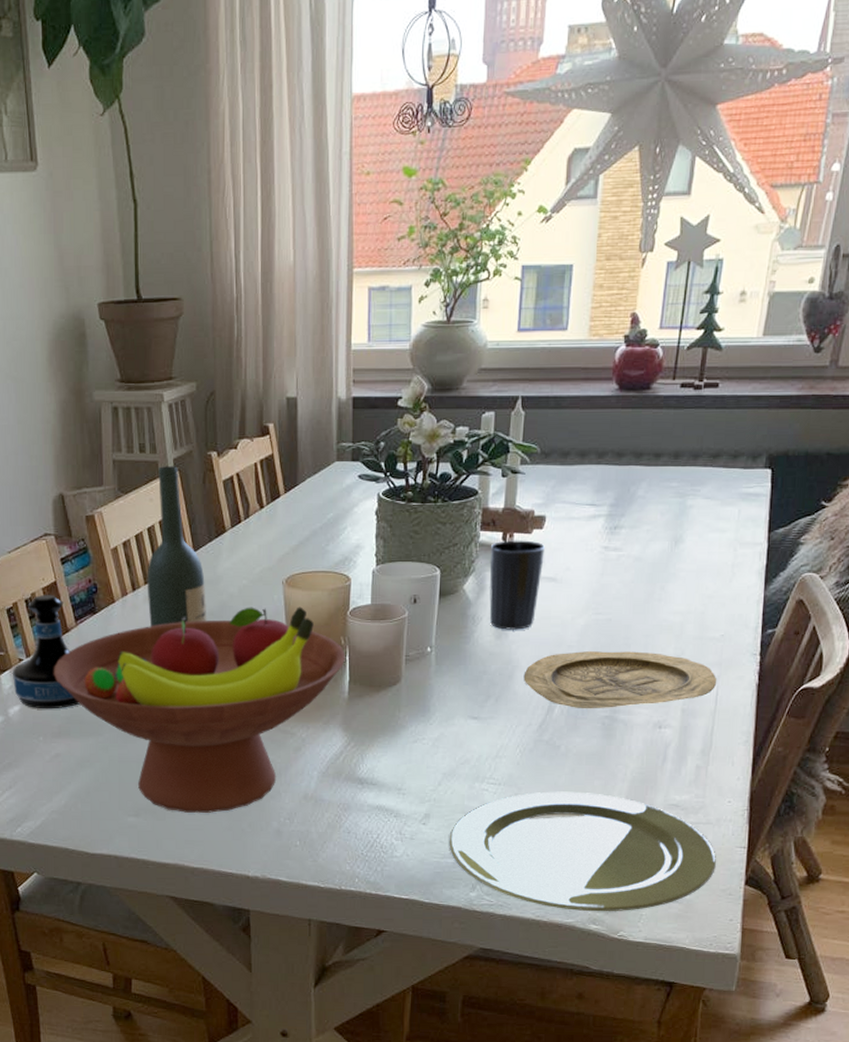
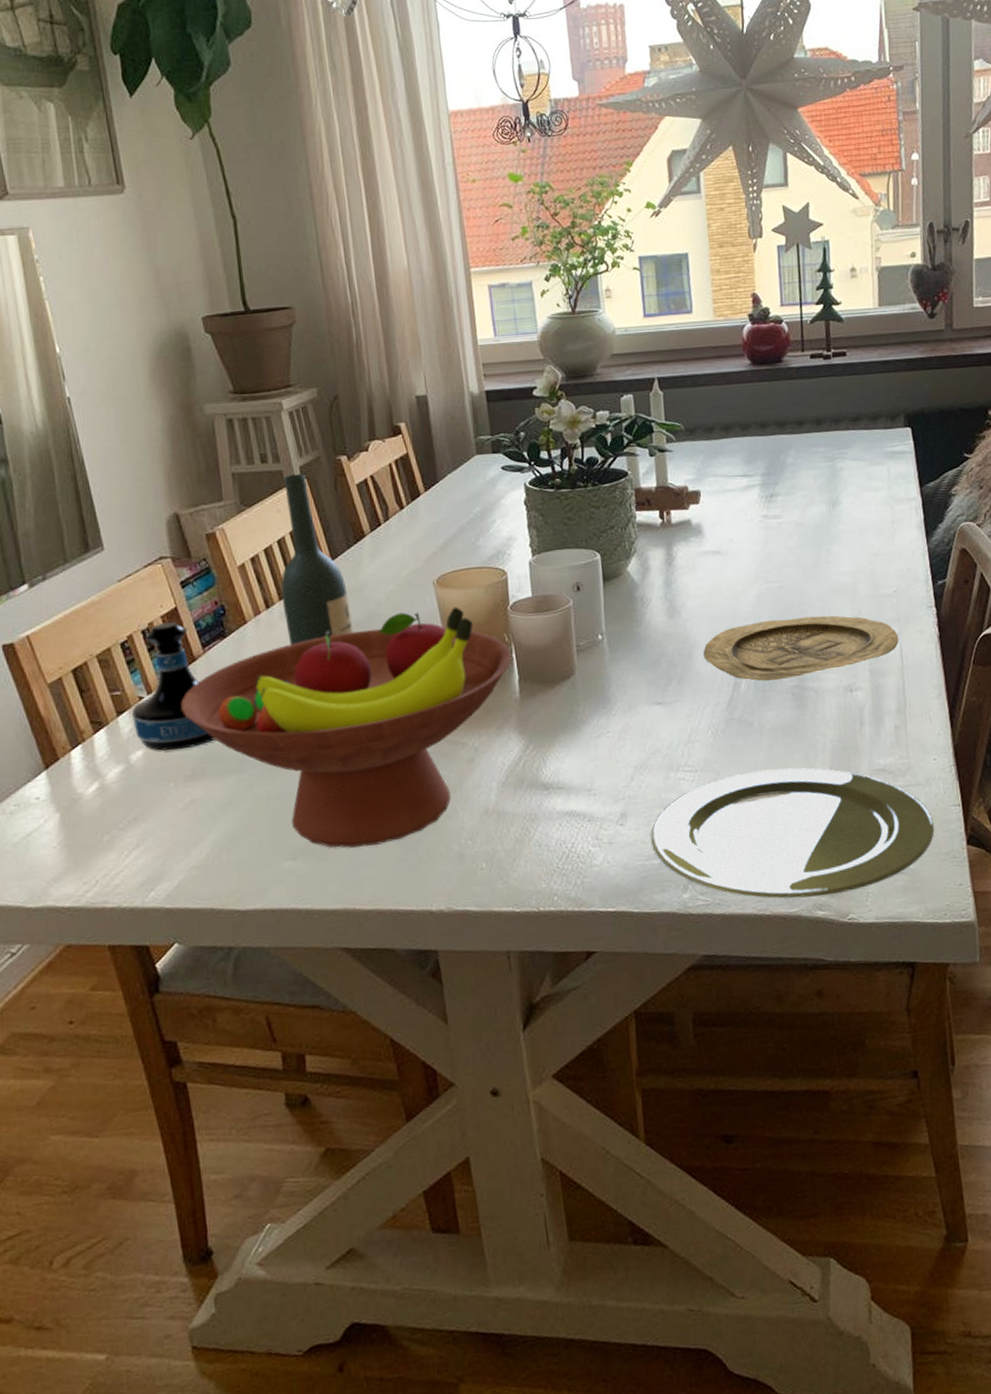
cup: present [489,540,545,630] -> none [648,516,706,609]

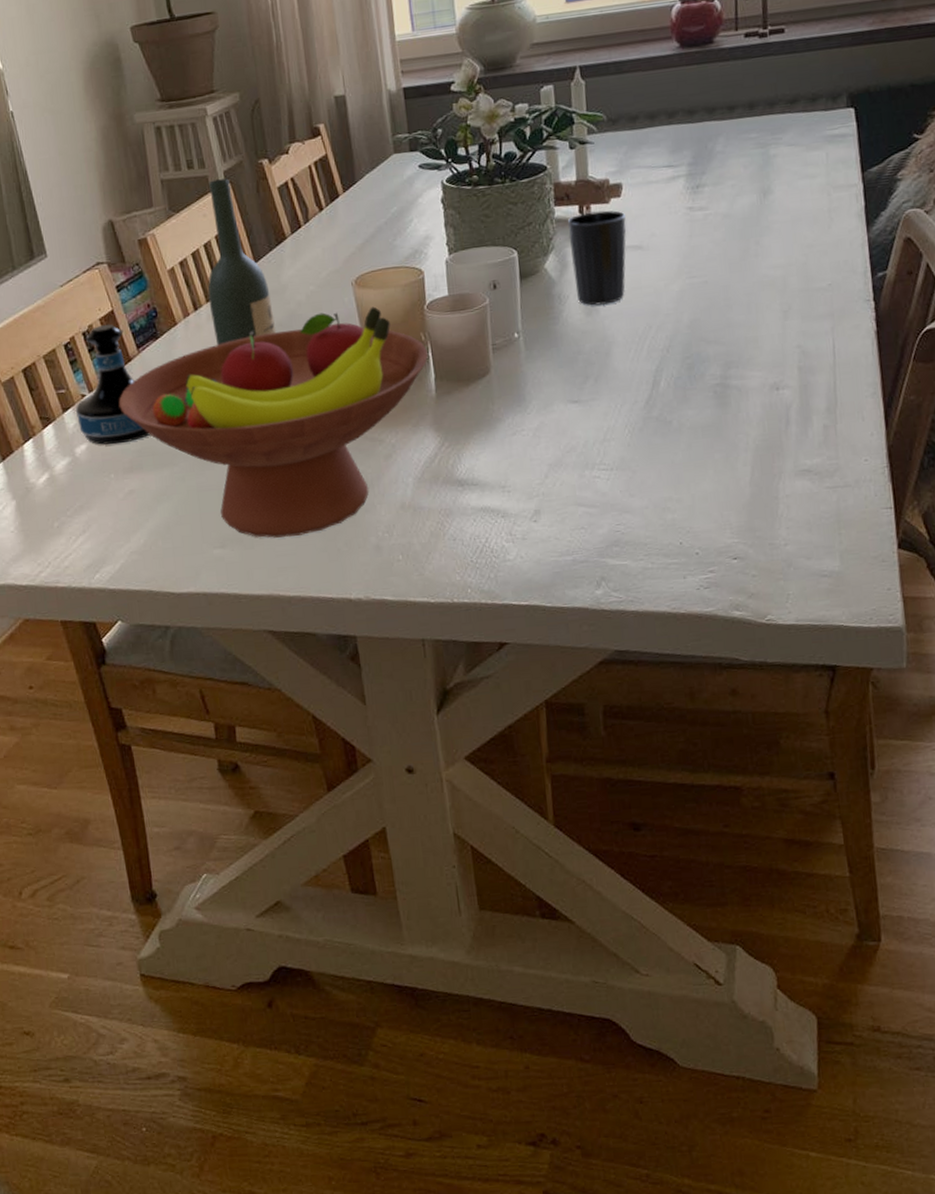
cup: none [648,516,706,609] -> present [567,210,626,306]
plate: present [651,767,934,899] -> none [564,467,863,598]
plate: present [703,615,899,681] -> none [621,311,832,379]

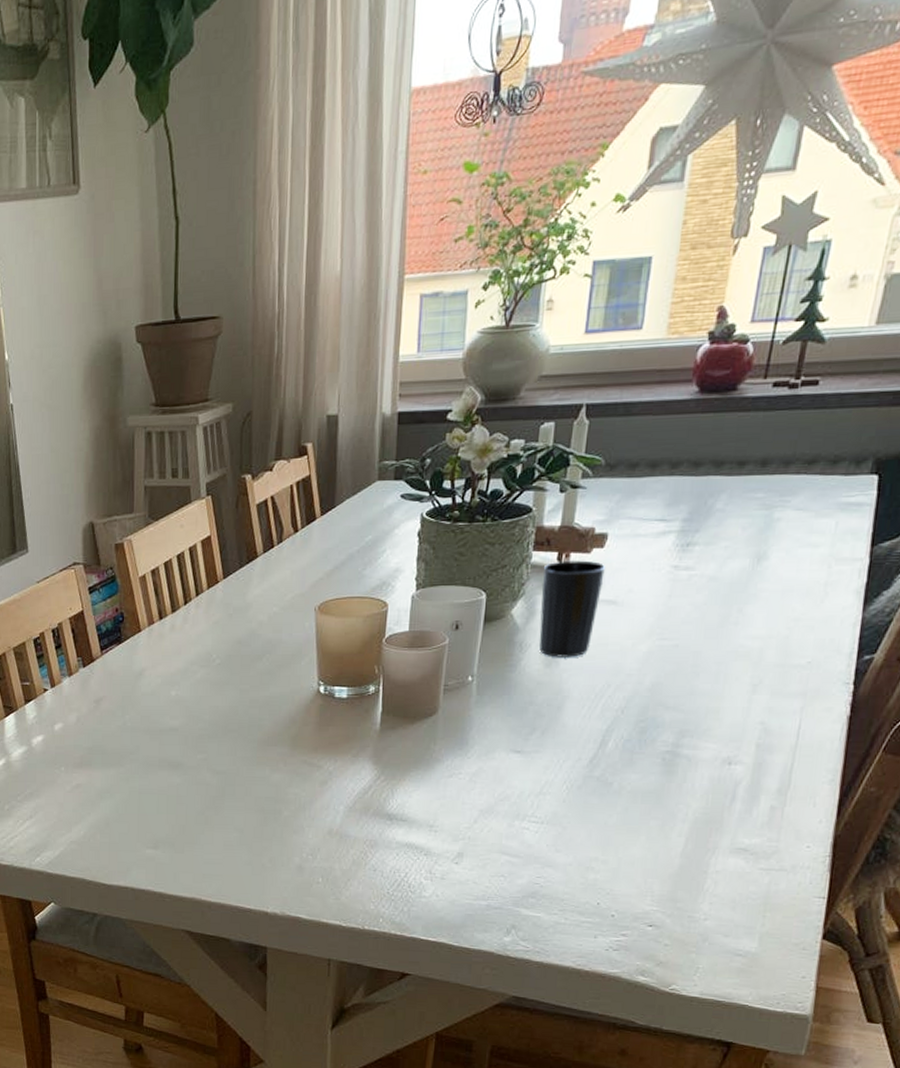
tequila bottle: present [76,324,150,445] -> none [37,623,102,740]
fruit bowl: present [119,306,428,538] -> none [77,634,379,847]
wine bottle: present [207,178,277,346] -> none [174,491,235,656]

